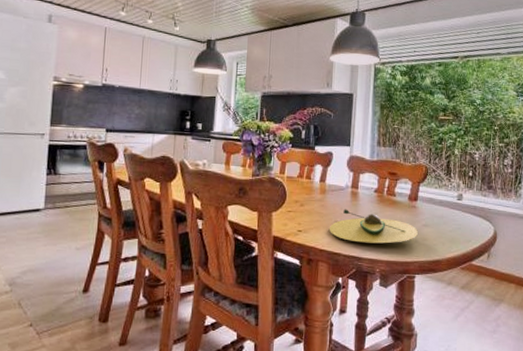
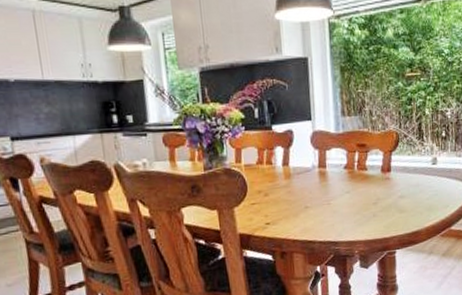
avocado: present [330,209,418,244] -> none [300,191,394,226]

